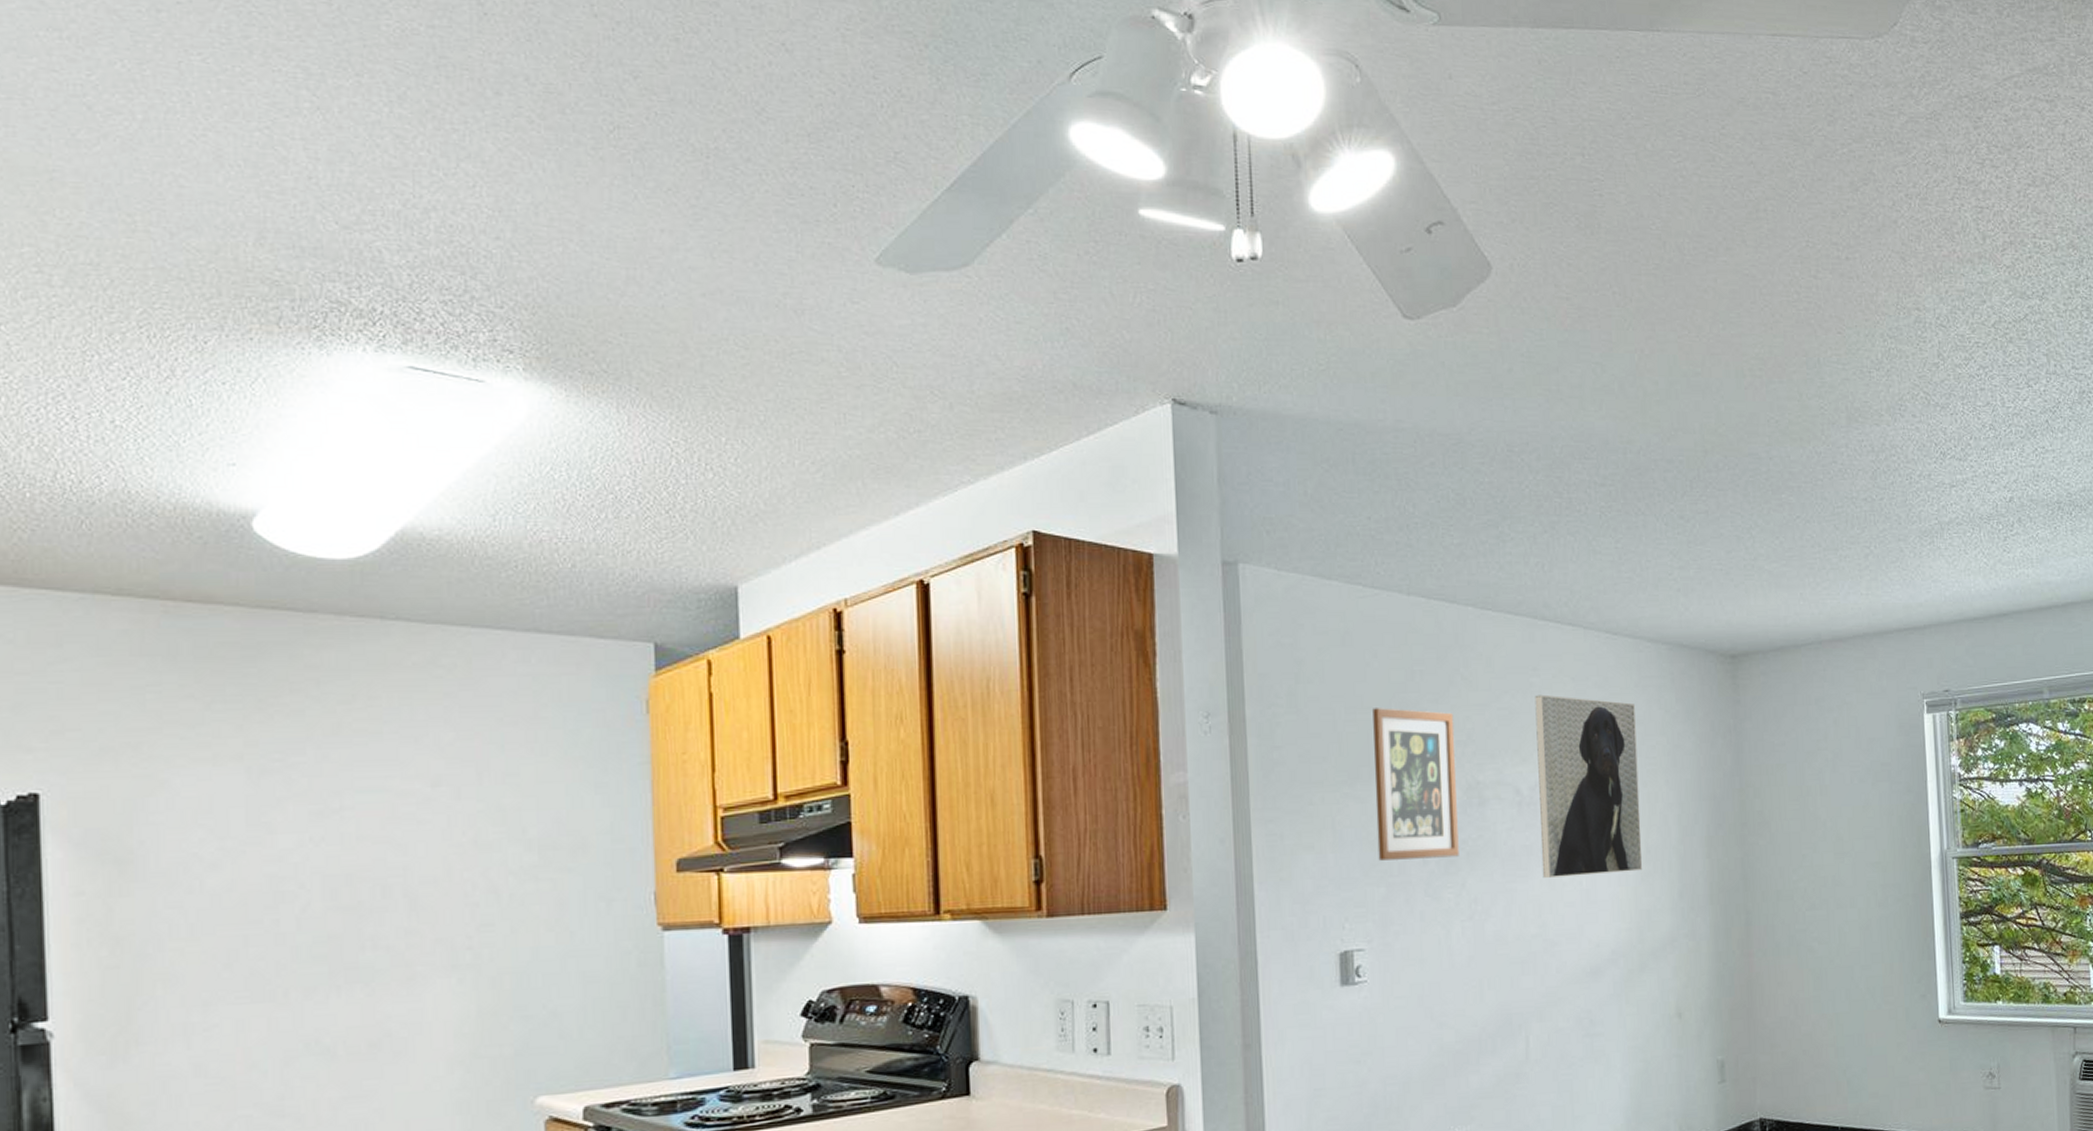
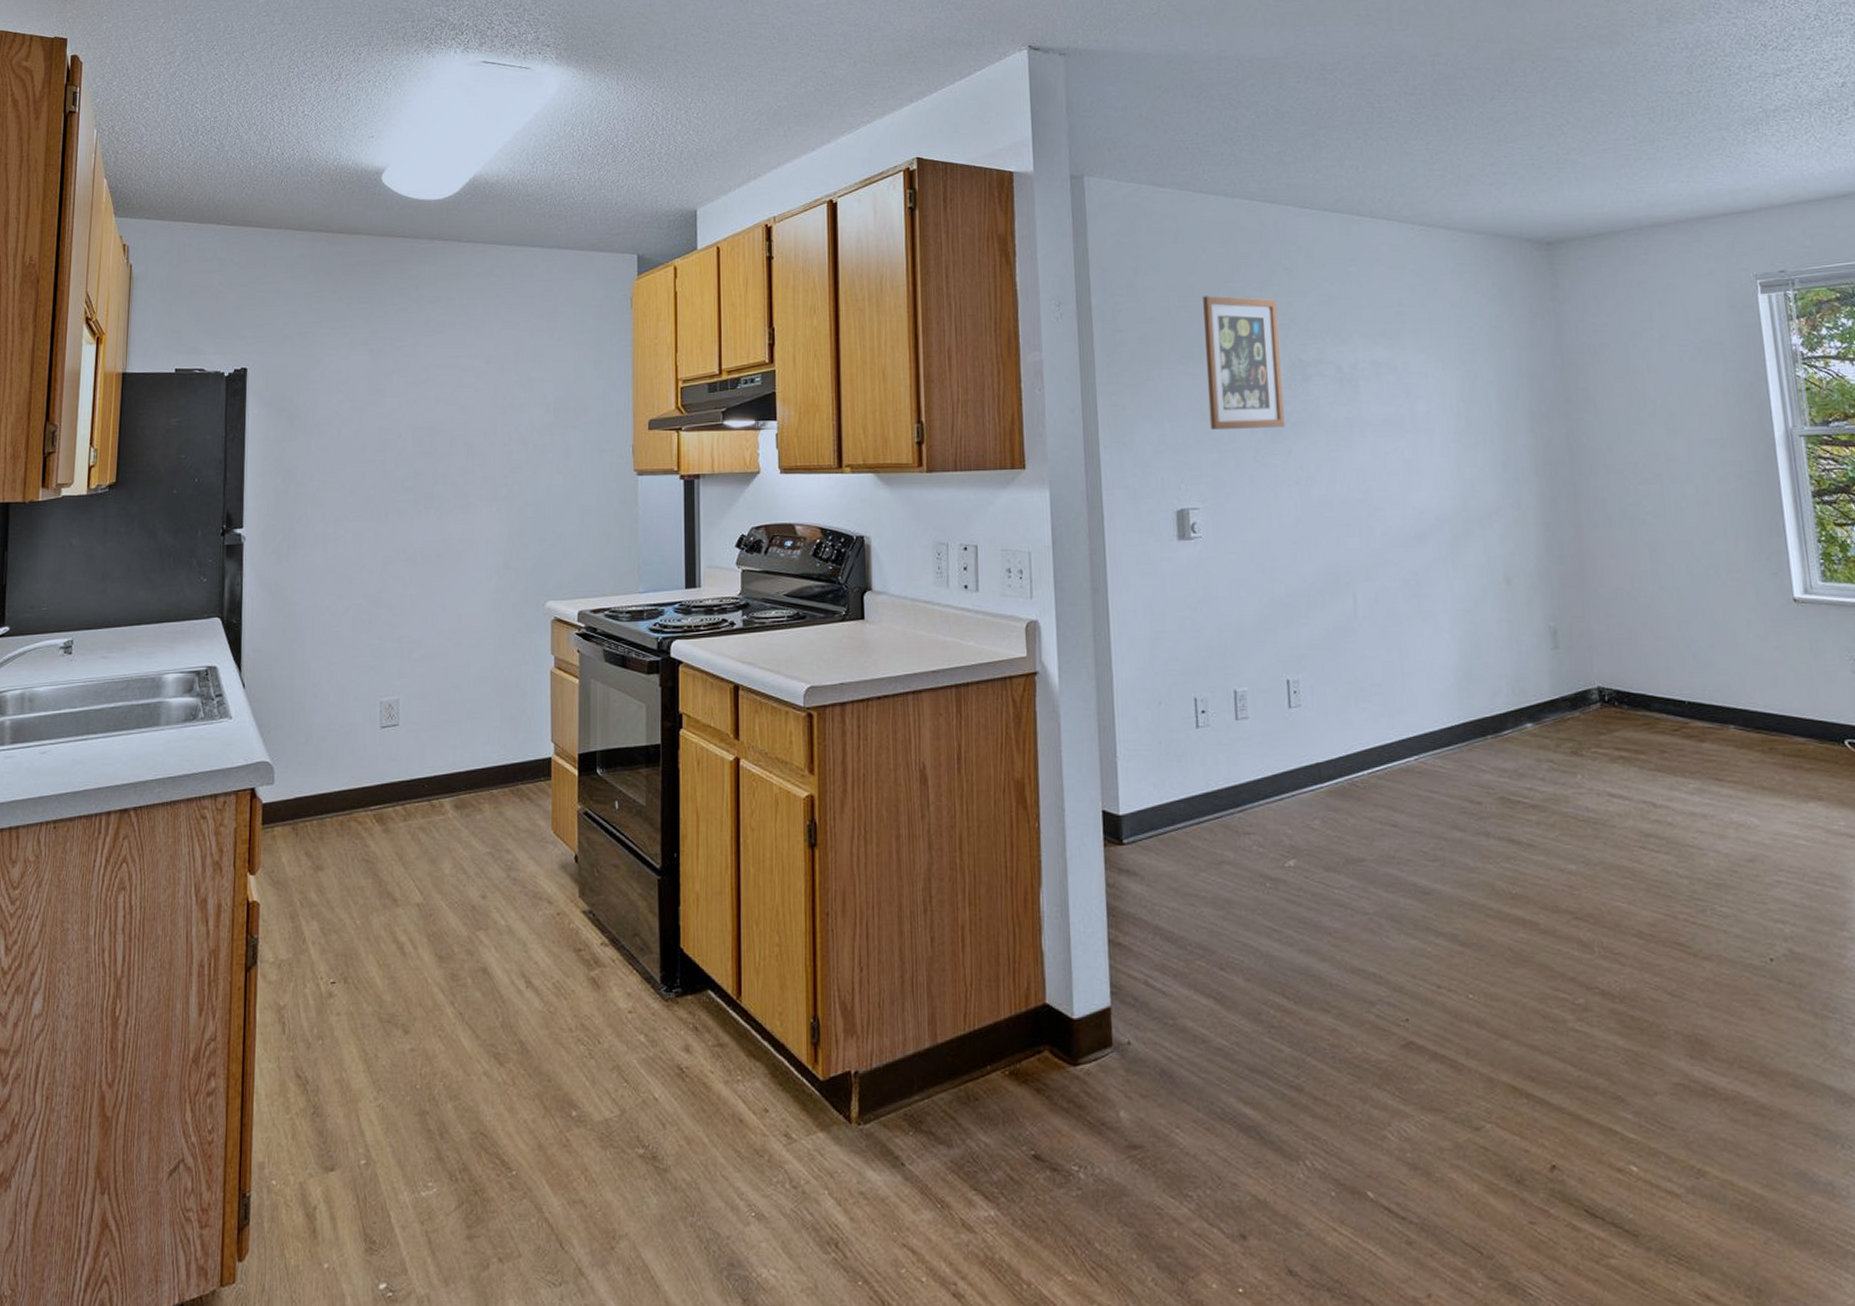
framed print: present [1535,694,1643,878] -> none [1353,282,1464,448]

